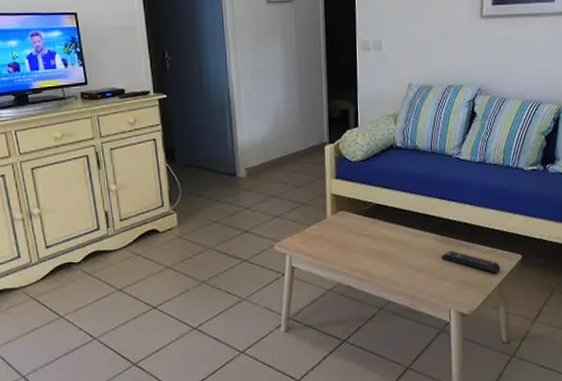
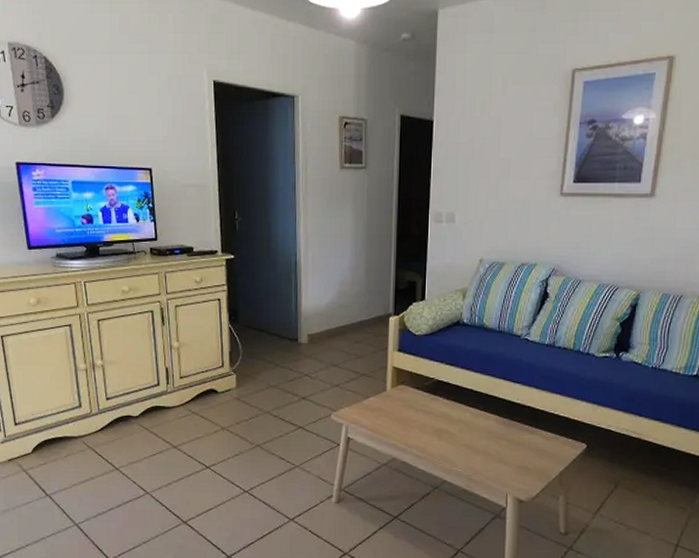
remote control: present [441,250,501,274] -> none [502,434,564,462]

